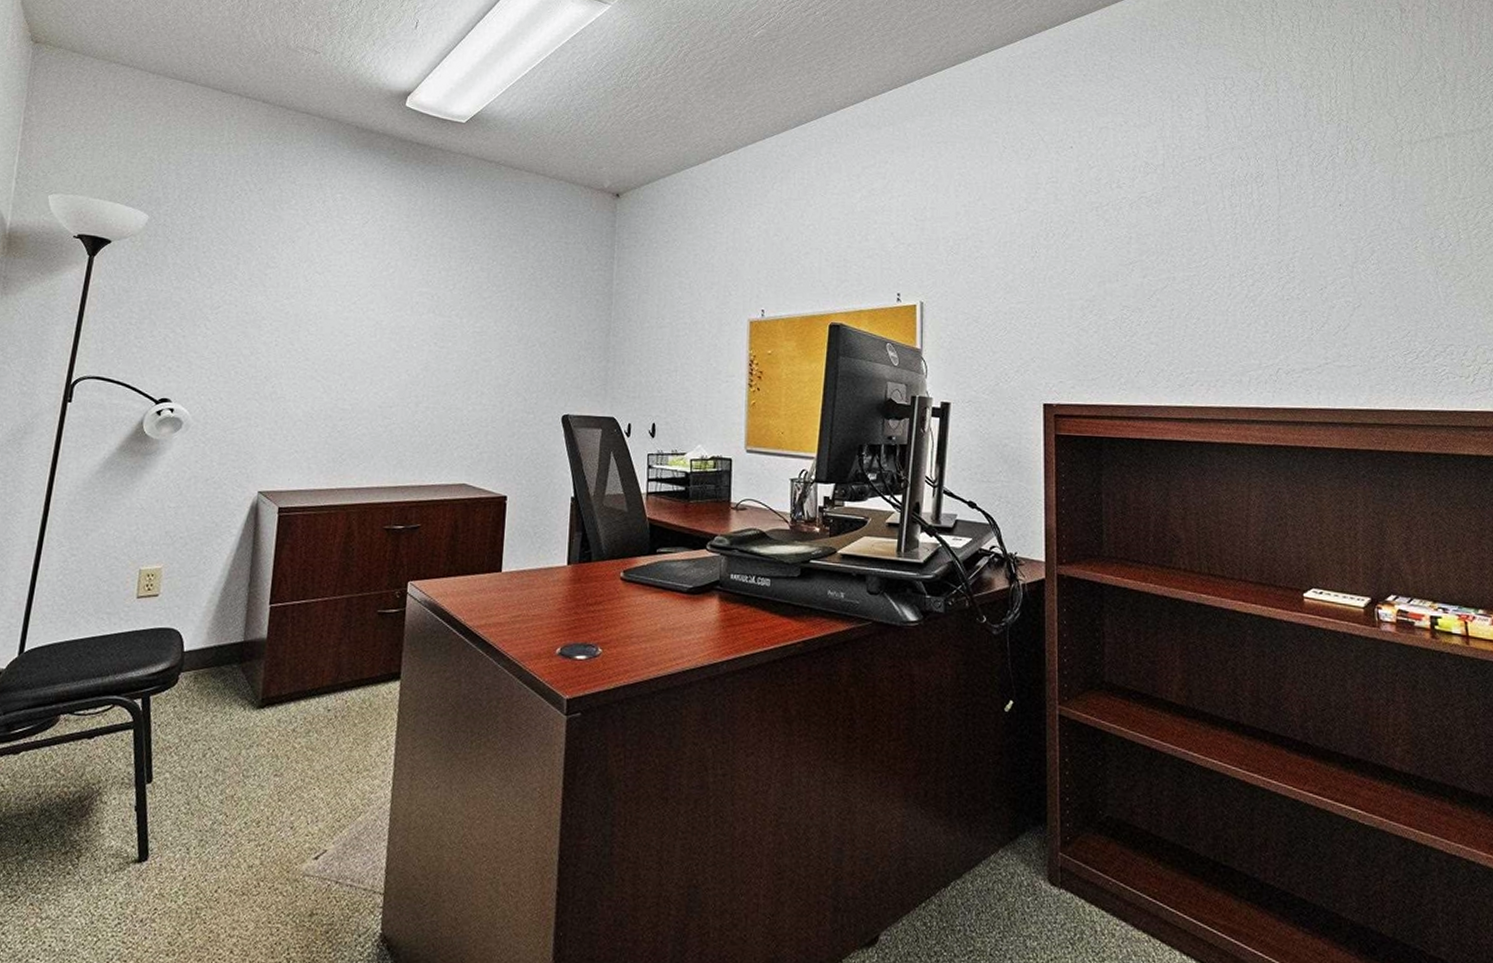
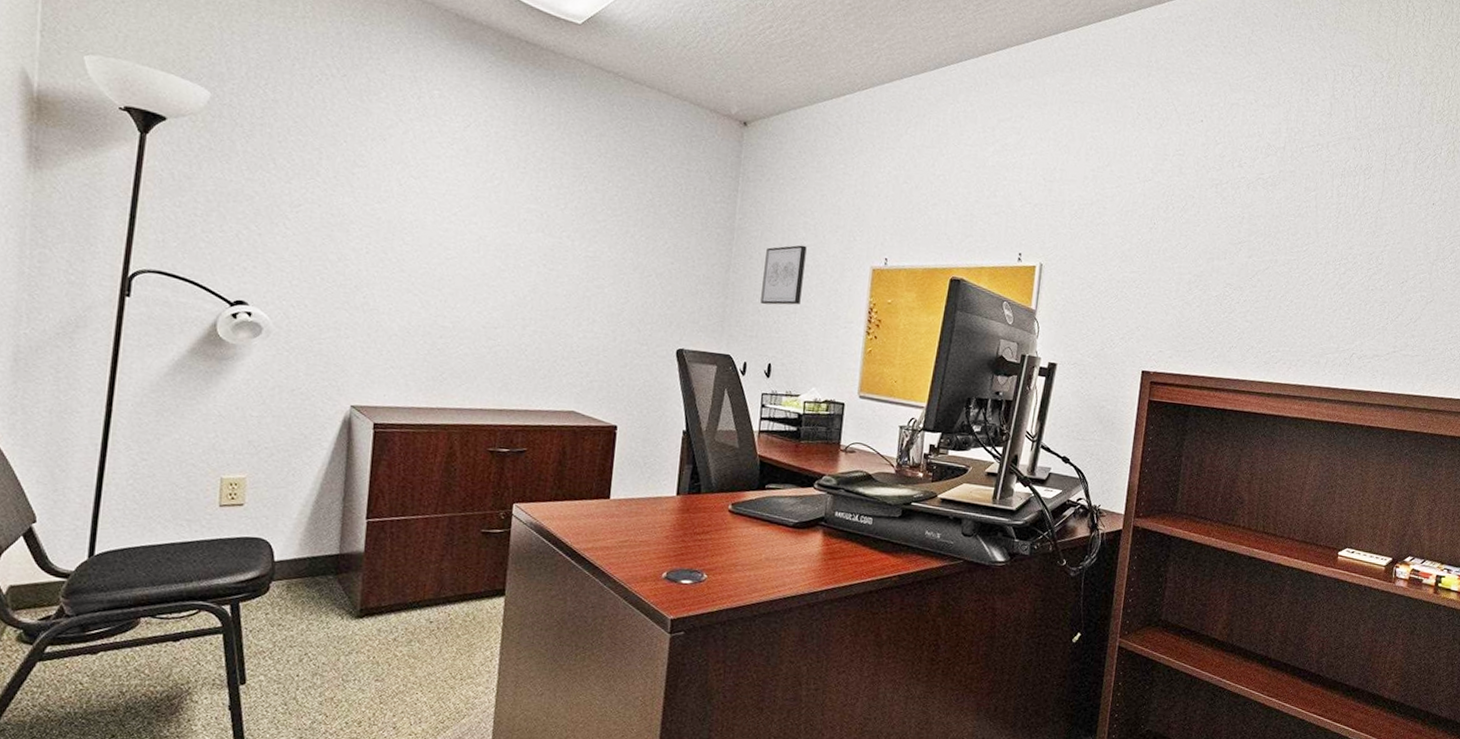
wall art: none [641,304,684,365] -> present [760,245,807,305]

